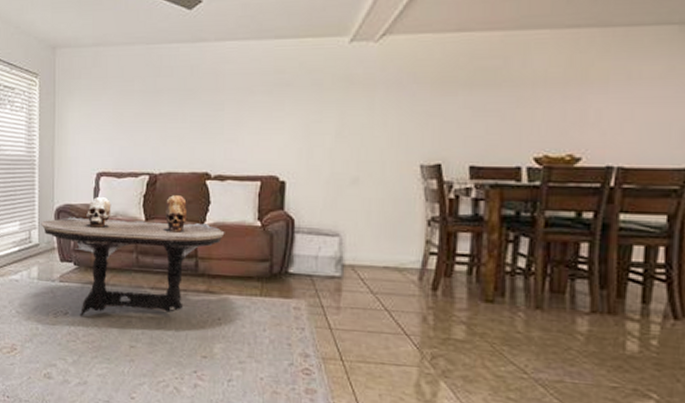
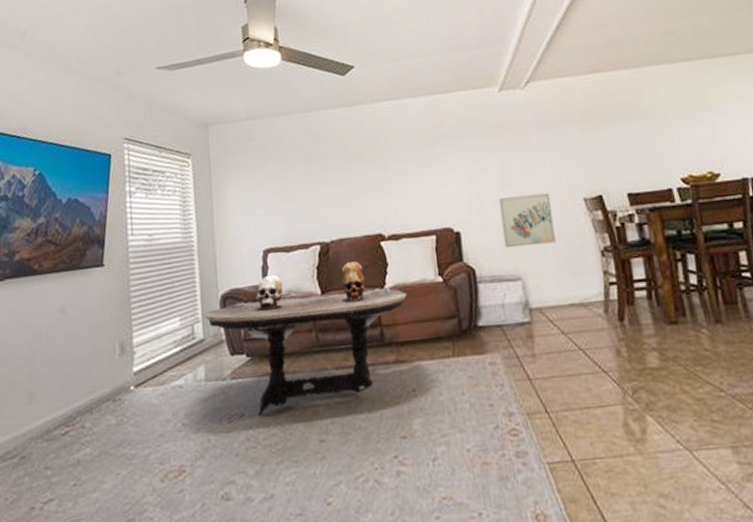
wall art: none [328,154,385,206] -> present [498,193,556,249]

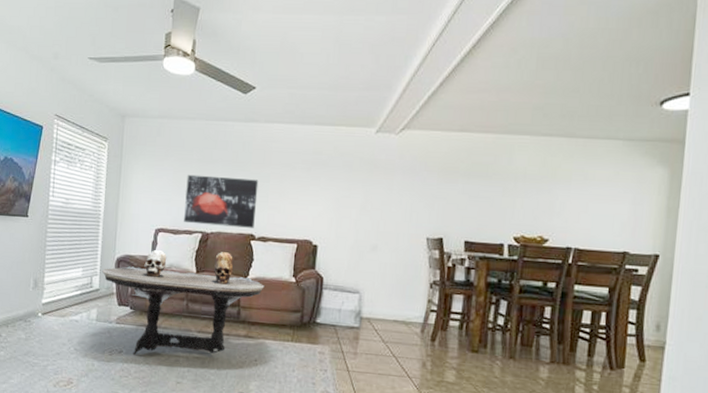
wall art: none [291,169,381,236] -> present [184,174,259,228]
wall art: present [498,193,556,249] -> none [351,224,399,270]

